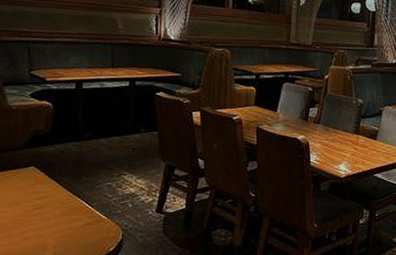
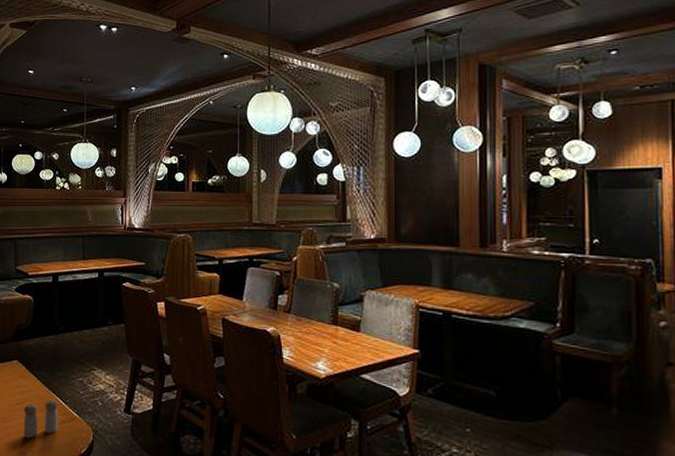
salt and pepper shaker: none [43,204,84,242] -> present [23,399,58,439]

